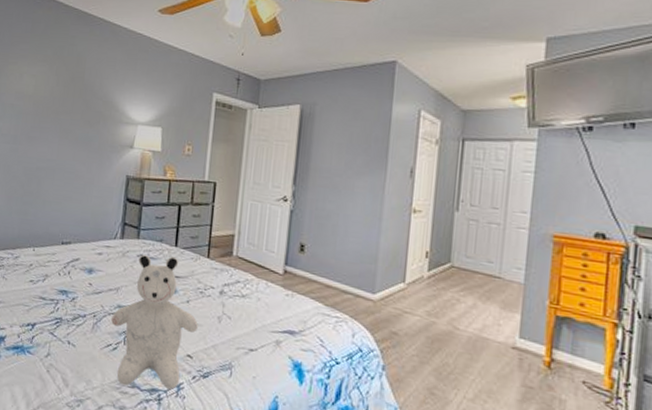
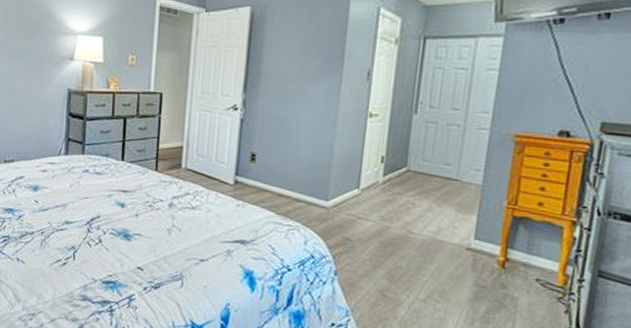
stuffed animal: present [111,255,198,389] -> none [59,170,148,301]

